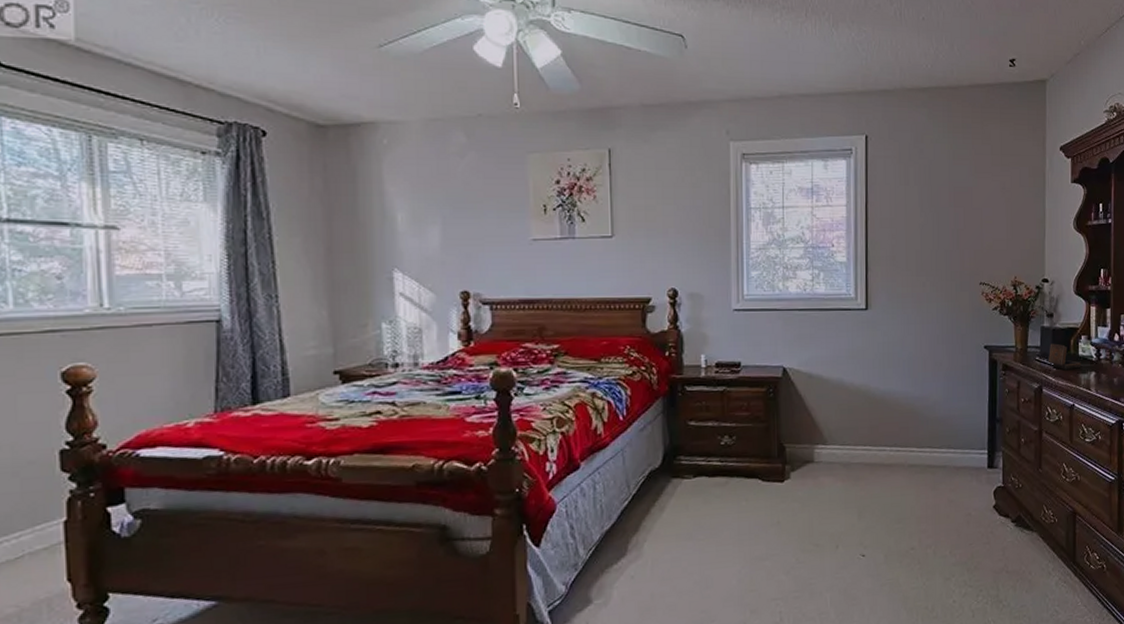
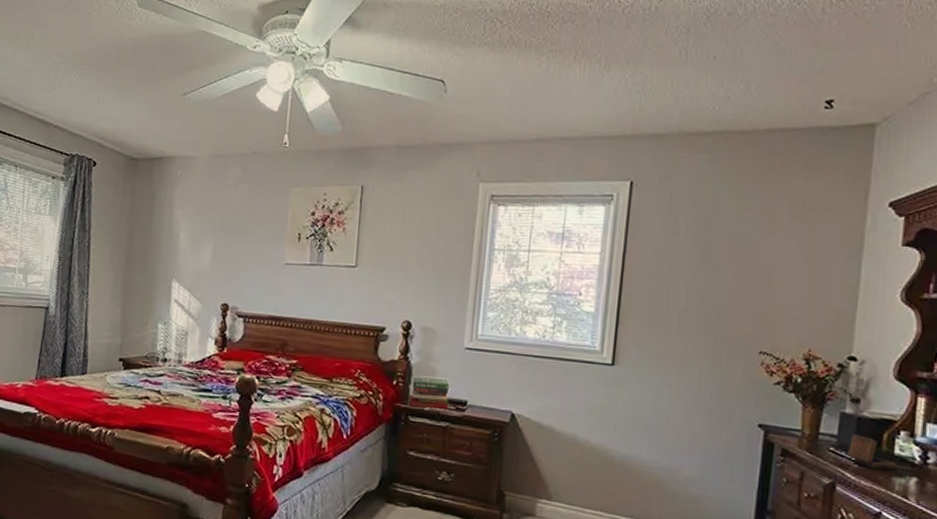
books: none [684,342,723,376] -> present [409,376,450,411]

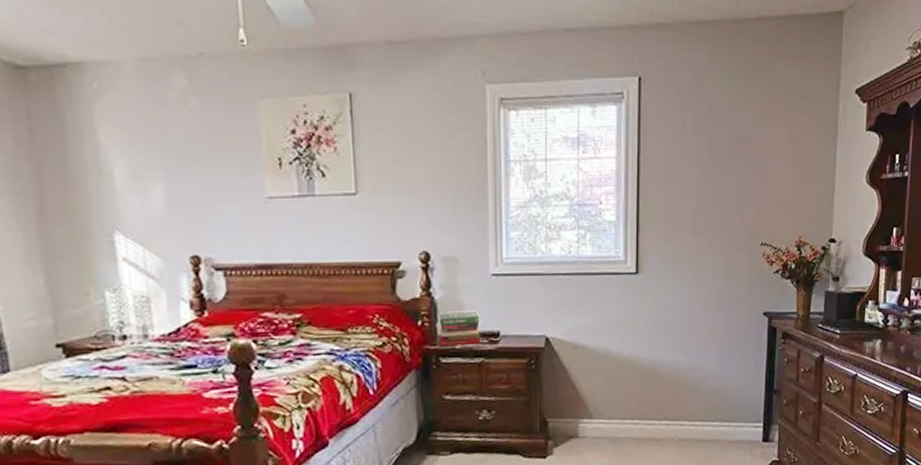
jewelry box: present [846,434,898,472] -> none [831,309,868,340]

